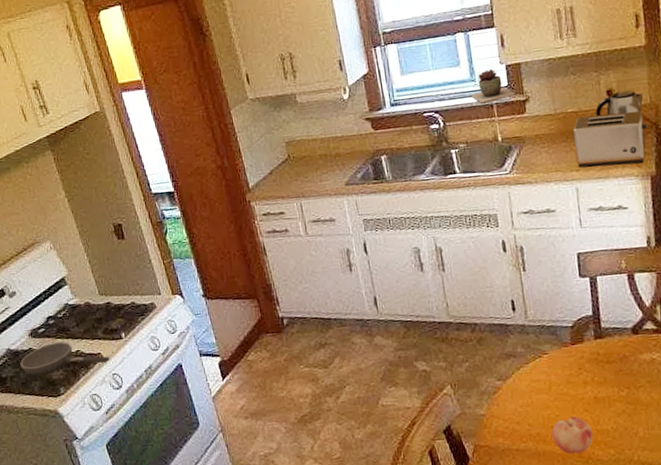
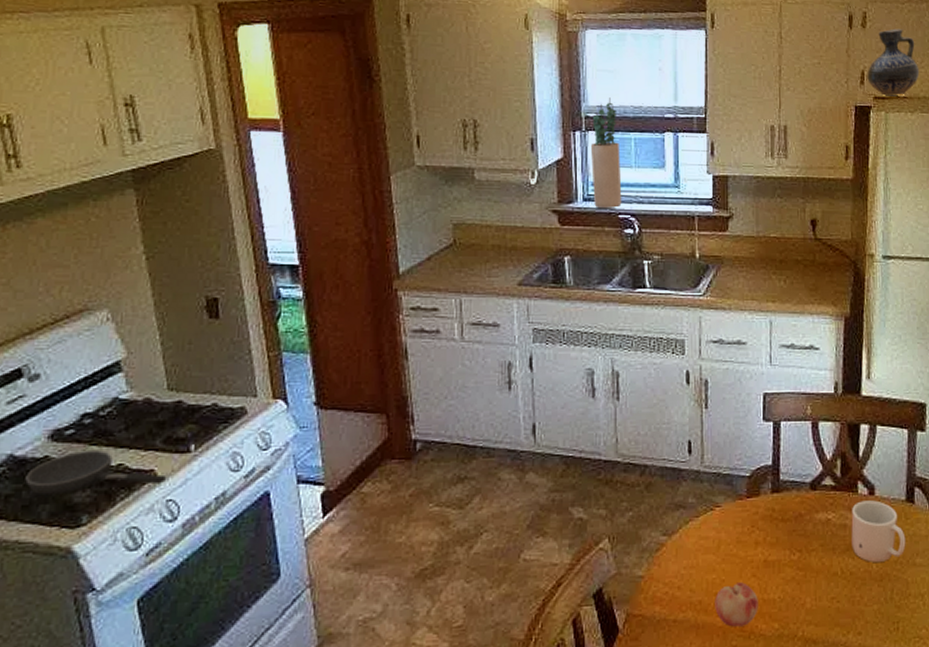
vase: none [388,12,425,111] -> present [590,98,622,209]
succulent plant: present [470,68,516,105] -> none [672,177,720,215]
toaster: present [572,110,648,168] -> none [773,243,847,303]
kettle: present [595,89,644,117] -> none [798,222,846,248]

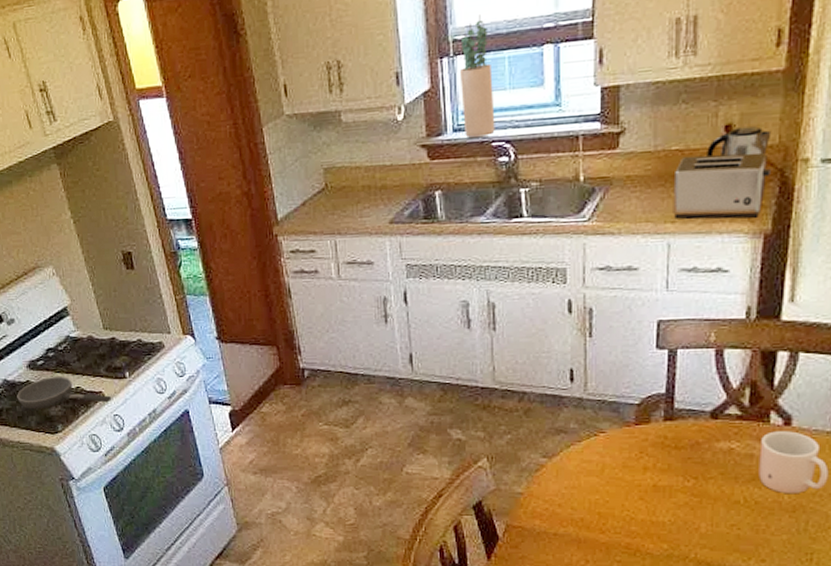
fruit: present [715,582,758,627] -> none [598,504,646,544]
toaster: none [773,243,847,303] -> present [673,152,771,220]
kettle: none [798,222,846,248] -> present [707,125,772,158]

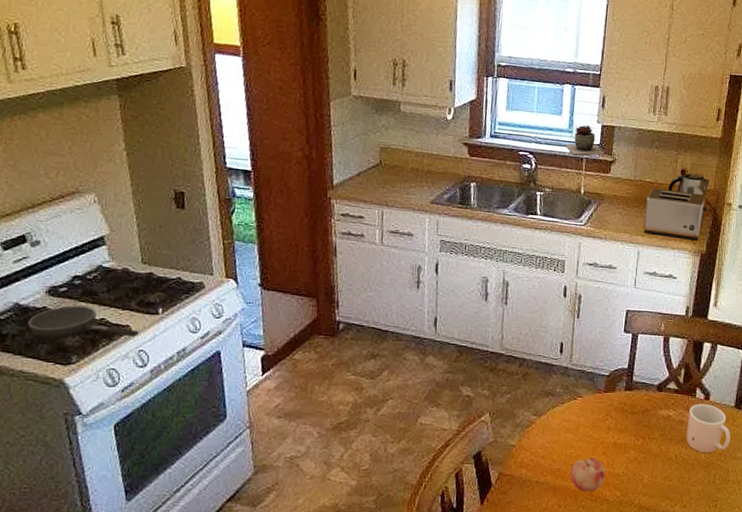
vase: present [459,15,495,139] -> none [499,50,525,146]
succulent plant: none [552,91,609,136] -> present [565,124,605,157]
fruit: none [598,504,646,544] -> present [570,458,606,492]

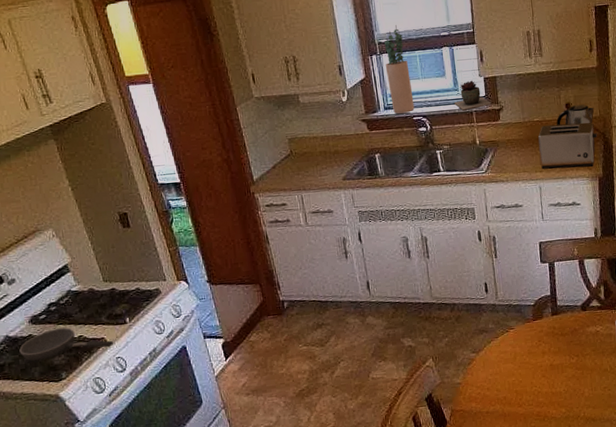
vase: none [499,50,525,146] -> present [384,25,415,115]
fruit: present [570,458,606,492] -> none [515,381,549,414]

